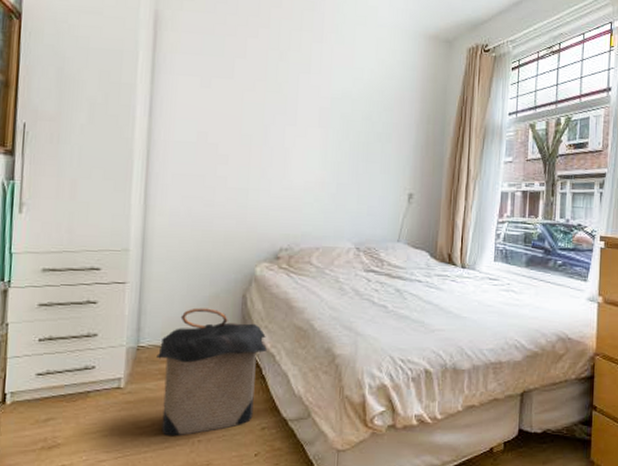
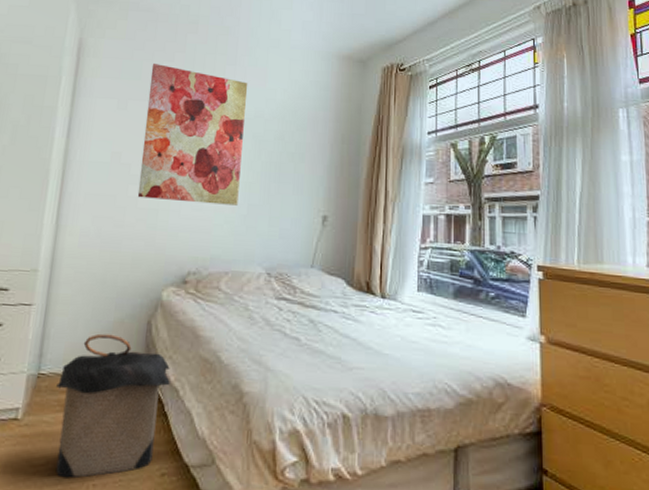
wall art: none [226,40,335,185] -> present [137,64,248,206]

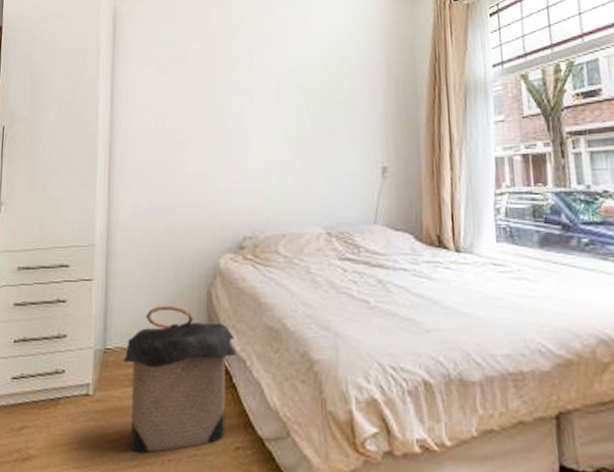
wall art: present [137,64,248,206] -> none [185,24,289,164]

